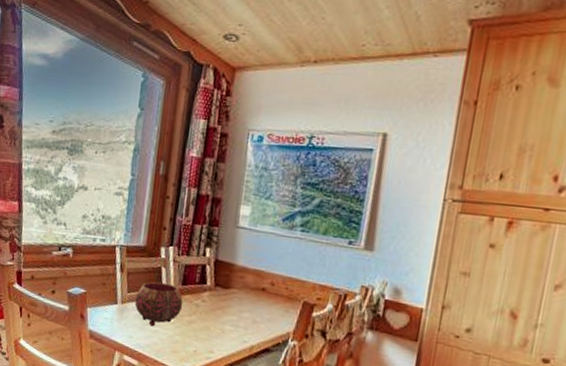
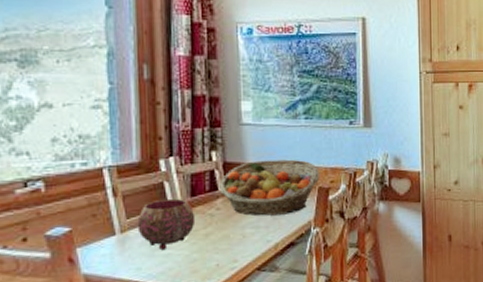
fruit basket: none [207,263,308,321] -> present [218,159,320,216]

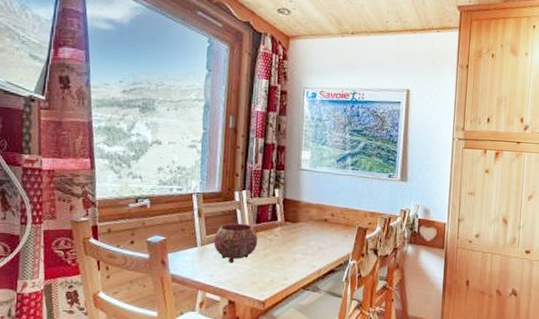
fruit basket: present [218,159,320,216] -> none [278,200,360,246]

